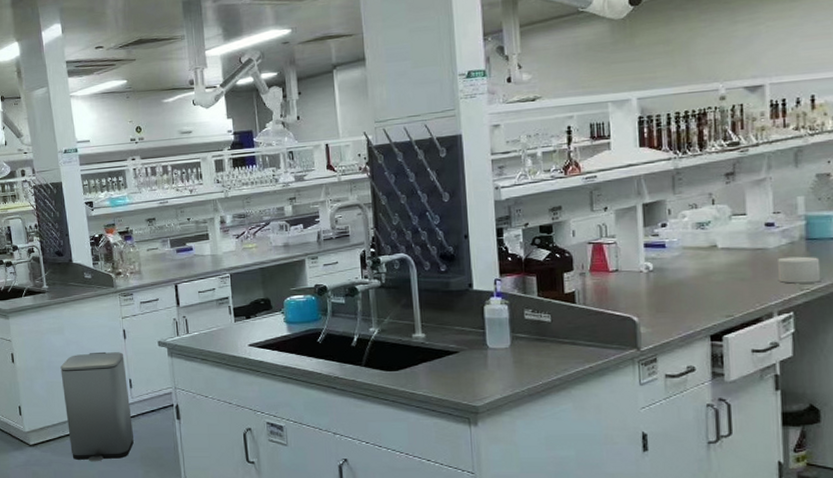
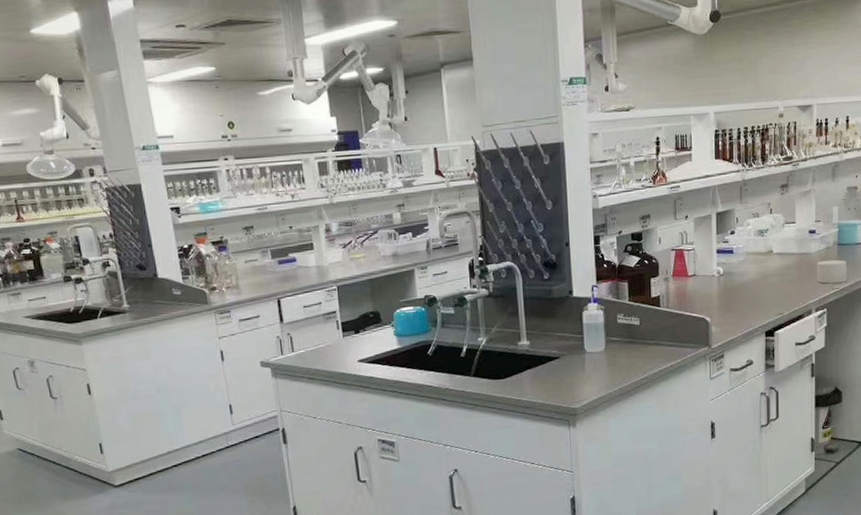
pedal bin: present [60,351,134,462] -> none [148,375,237,498]

